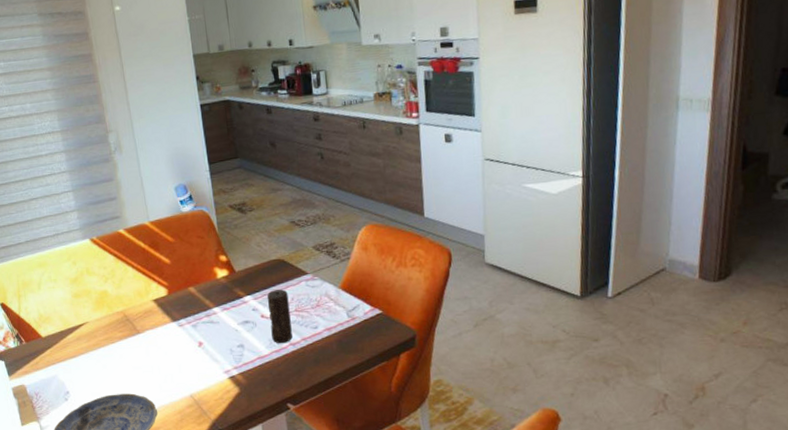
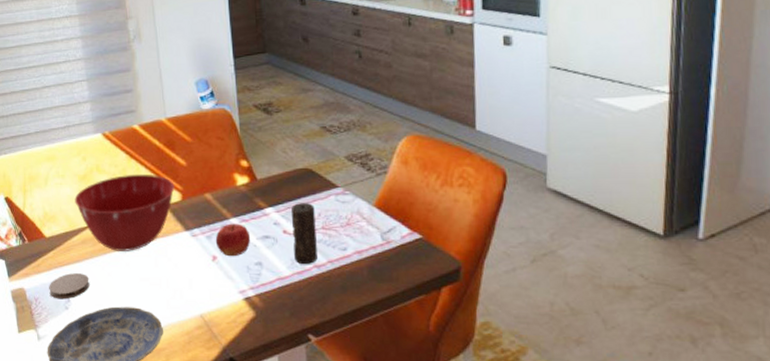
coaster: none [48,367,87,392] -> present [49,273,90,300]
mixing bowl: none [67,273,161,345] -> present [74,174,175,251]
fruit: none [200,312,233,342] -> present [215,223,251,257]

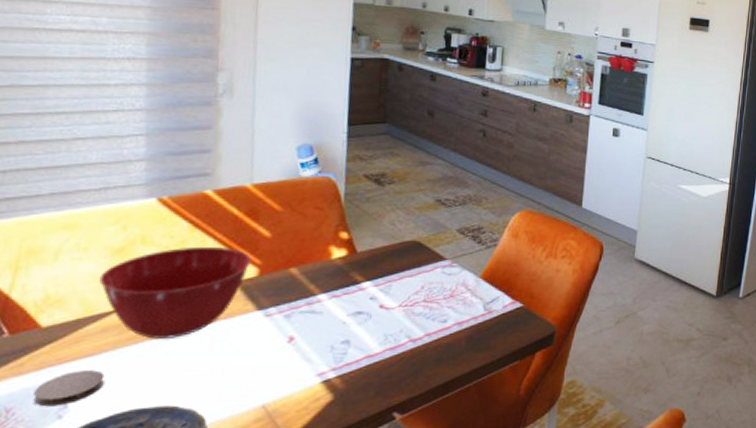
fruit: present [215,223,251,257] -> none [295,300,341,337]
candle: present [290,203,318,265] -> none [388,276,418,340]

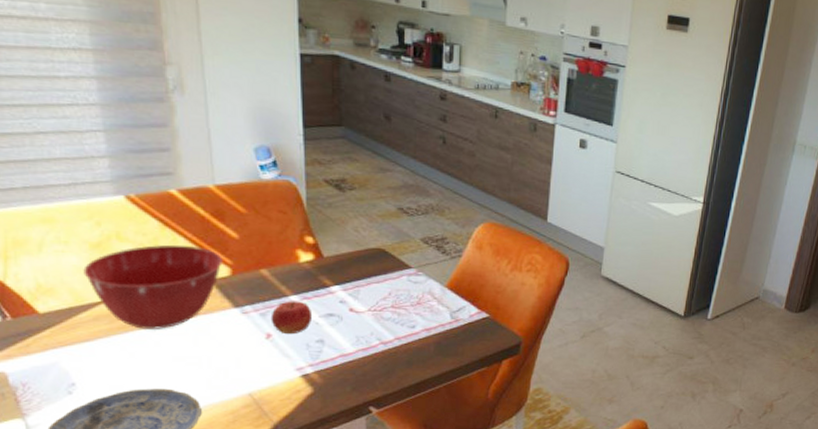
coaster: present [33,370,105,407] -> none [43,354,104,383]
fruit: none [295,300,341,337] -> present [270,301,313,335]

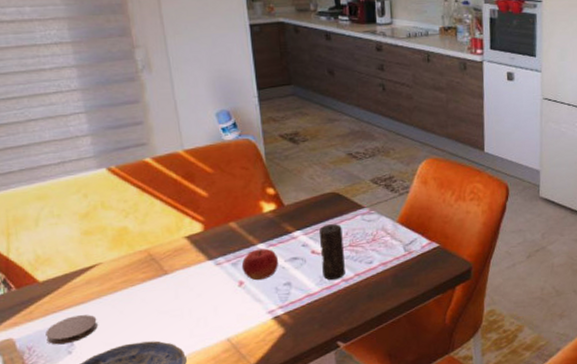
coaster: none [43,354,104,383] -> present [45,315,98,345]
mixing bowl: present [83,244,223,329] -> none [75,207,196,288]
candle: none [359,282,385,342] -> present [318,224,345,281]

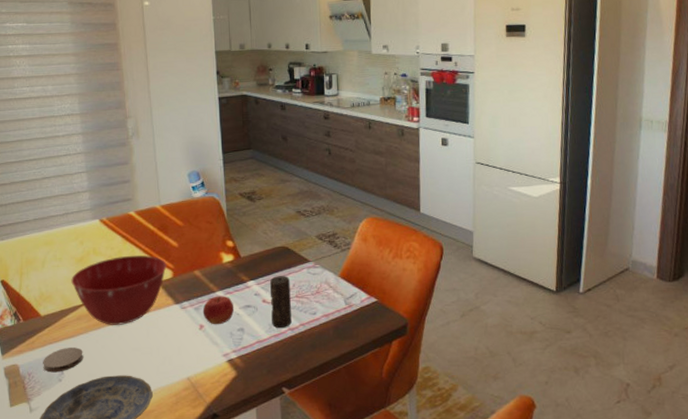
mixing bowl: none [75,207,196,288] -> present [71,255,167,325]

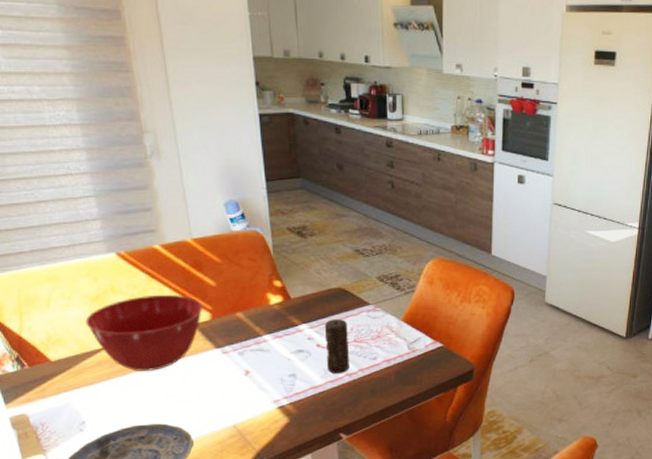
coaster: present [43,347,83,373] -> none [58,395,108,422]
fruit: present [202,296,235,325] -> none [248,340,285,371]

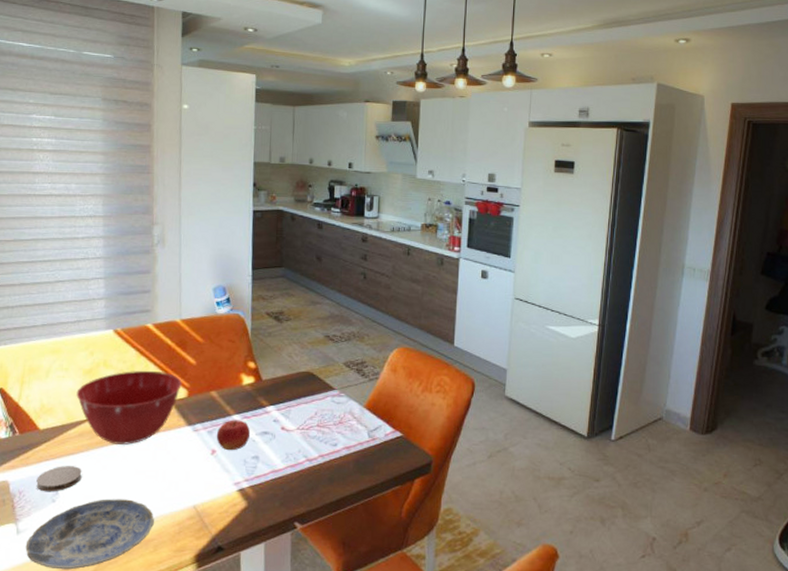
coaster: none [58,395,108,422] -> present [36,466,82,492]
fruit: none [248,340,285,371] -> present [216,420,251,451]
candle: present [324,319,349,374] -> none [289,403,312,459]

